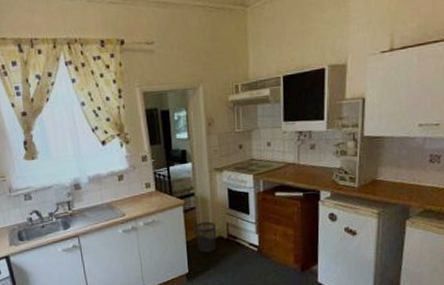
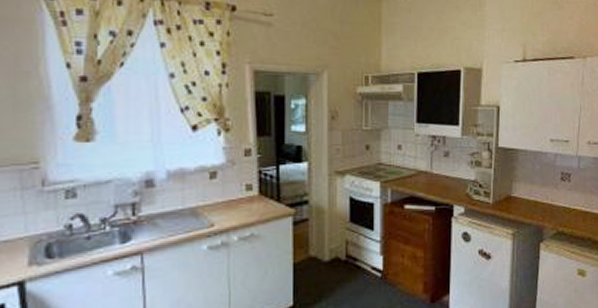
wastebasket: present [195,221,217,253] -> none [306,238,333,279]

